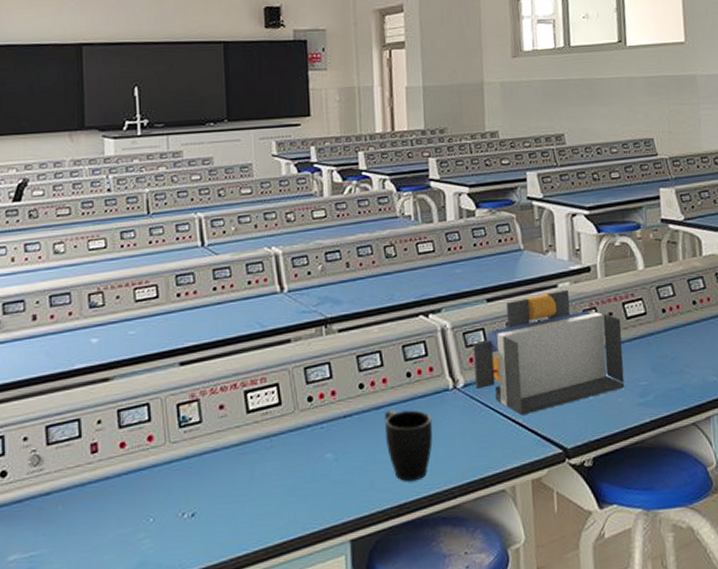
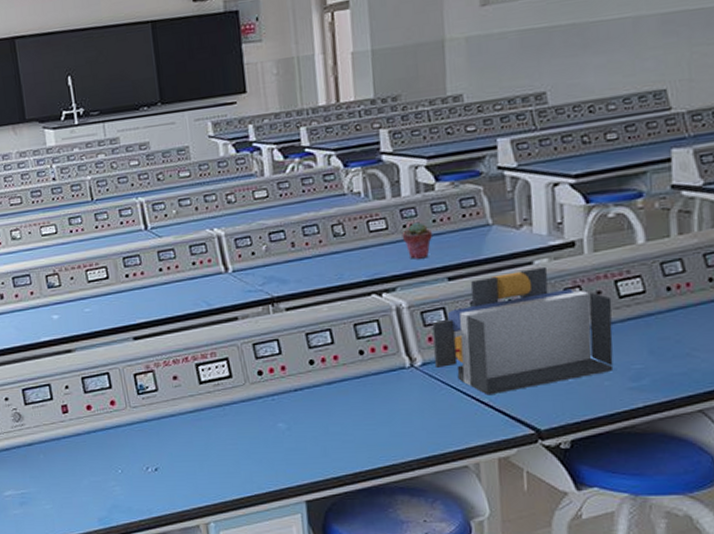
mug: present [385,409,433,482] -> none [337,385,389,453]
potted succulent: none [447,245,473,281] -> present [402,222,432,259]

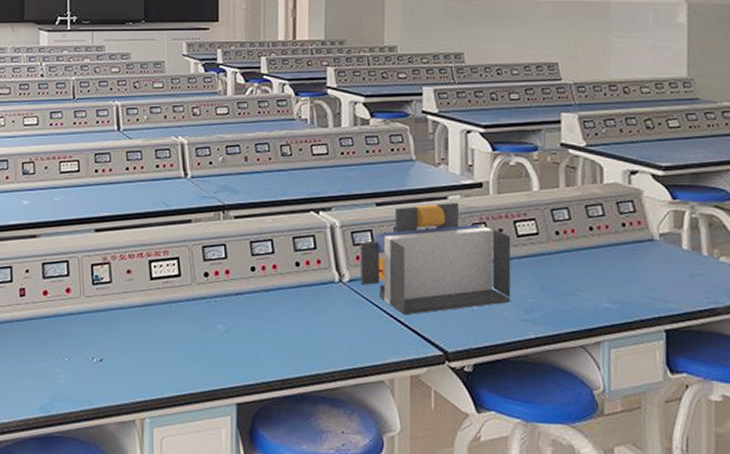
potted succulent: present [402,222,432,259] -> none [339,151,365,184]

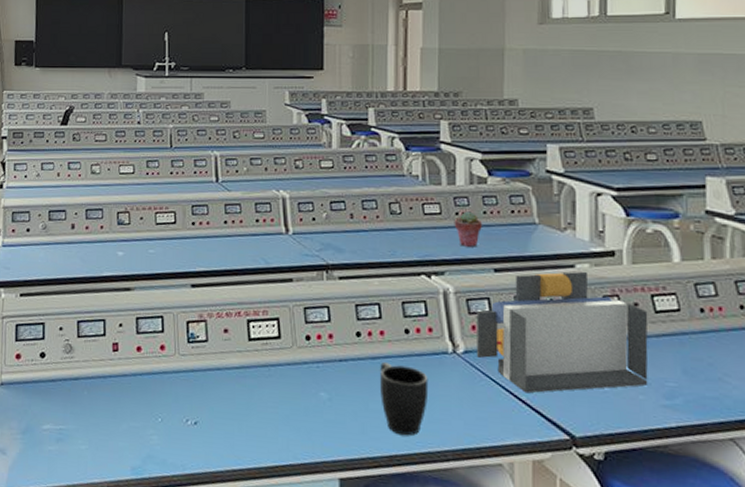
mug: none [273,293,318,361] -> present [380,361,429,436]
potted succulent: none [339,151,365,184] -> present [454,211,482,247]

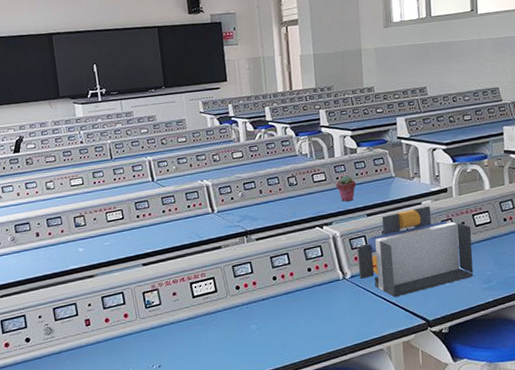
mug: present [380,361,429,436] -> none [292,294,329,344]

